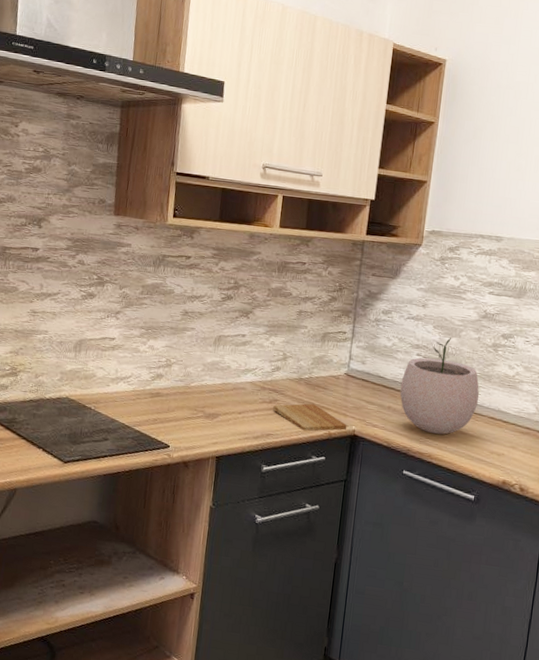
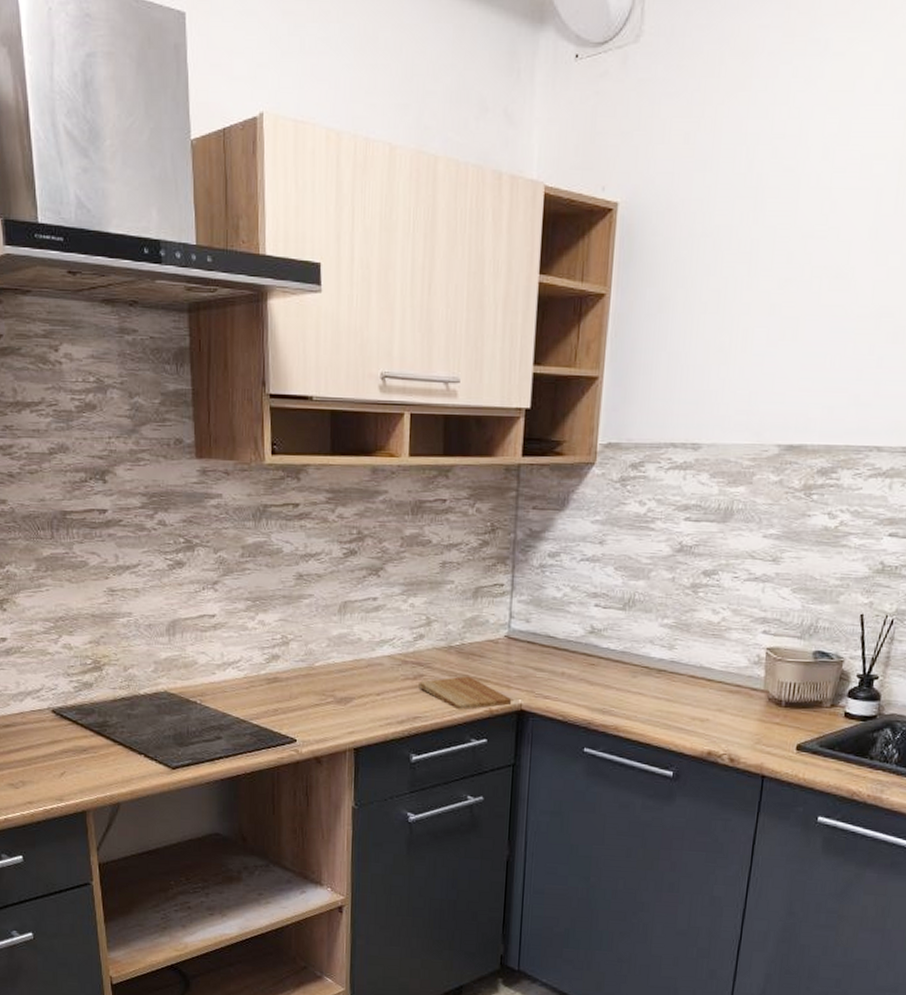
plant pot: present [400,337,479,435] -> none [575,580,676,701]

